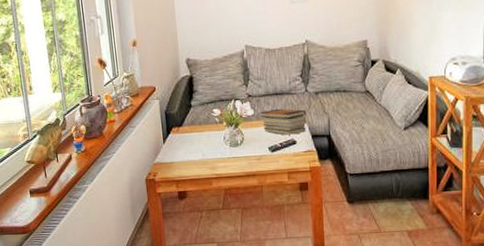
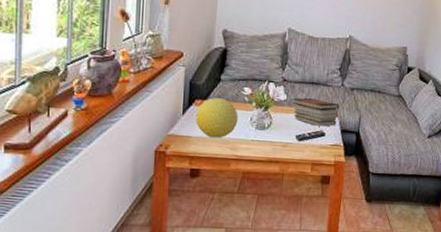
decorative ball: none [175,123,213,161] -> present [196,97,239,138]

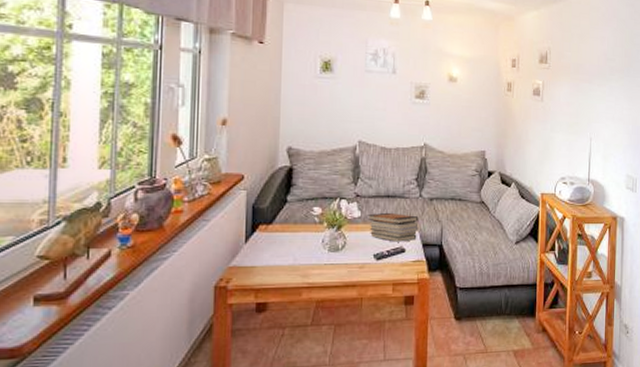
decorative ball: present [196,97,239,138] -> none [260,221,309,266]

